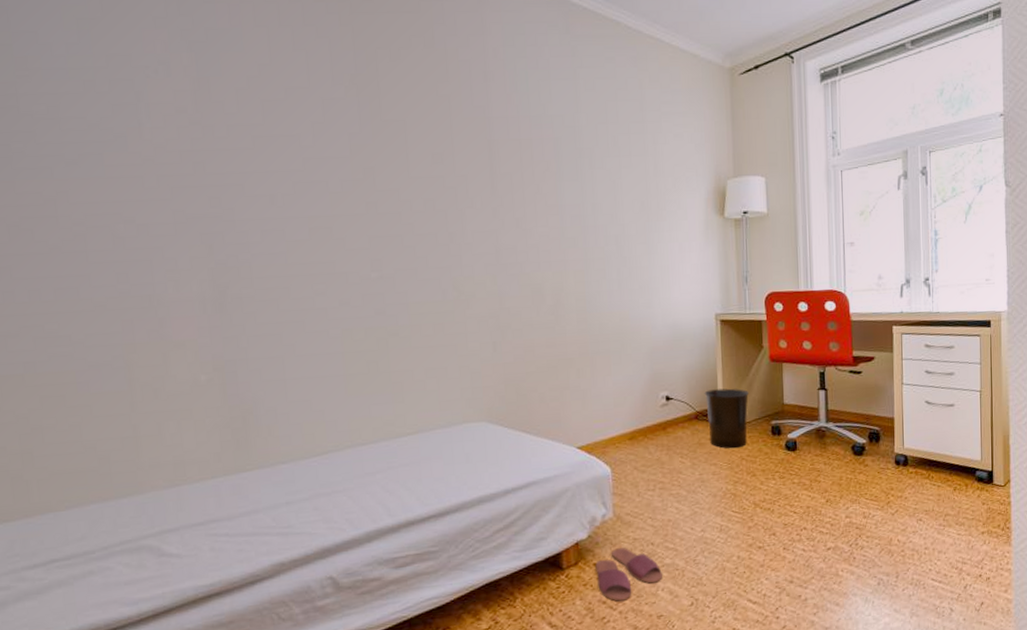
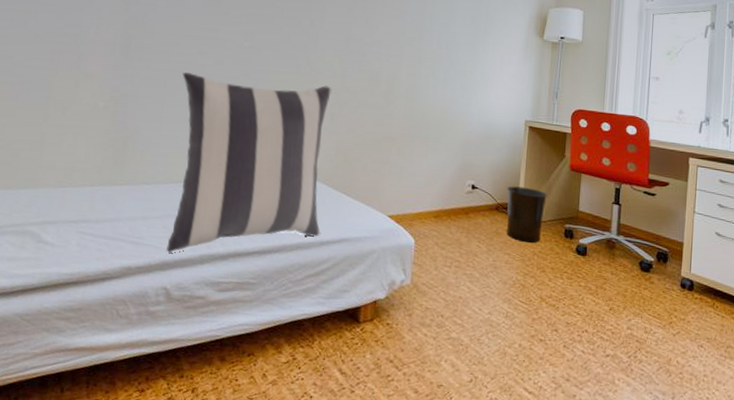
pillow: none [300,310,504,536] -> present [166,72,333,252]
slippers: present [595,548,662,601] -> none [388,313,447,364]

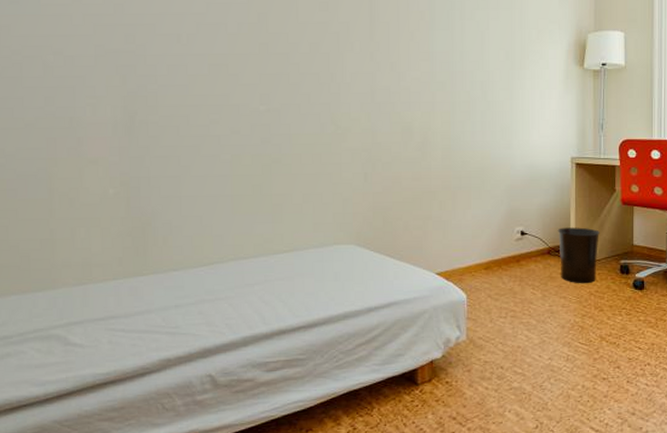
pillow: present [166,72,333,252] -> none [196,144,368,338]

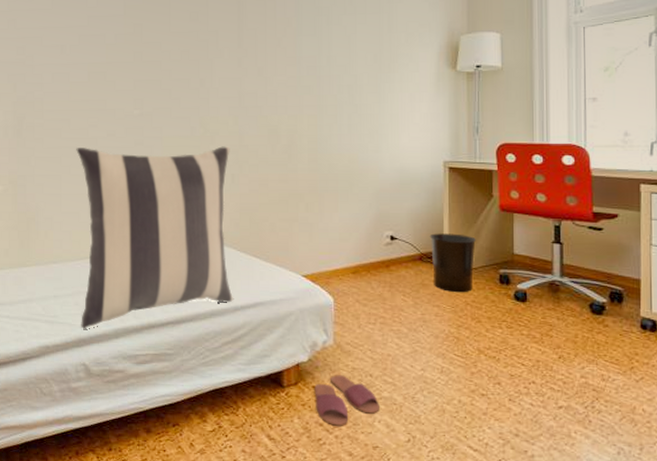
pillow: none [196,144,368,338] -> present [76,146,234,328]
slippers: none [448,369,510,418] -> present [314,375,379,426]

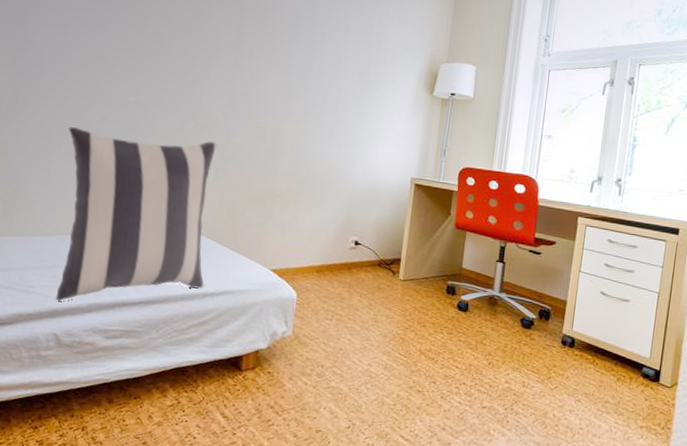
slippers: present [314,375,379,426] -> none [269,363,327,410]
waste bin: present [429,233,476,292] -> none [388,242,431,299]

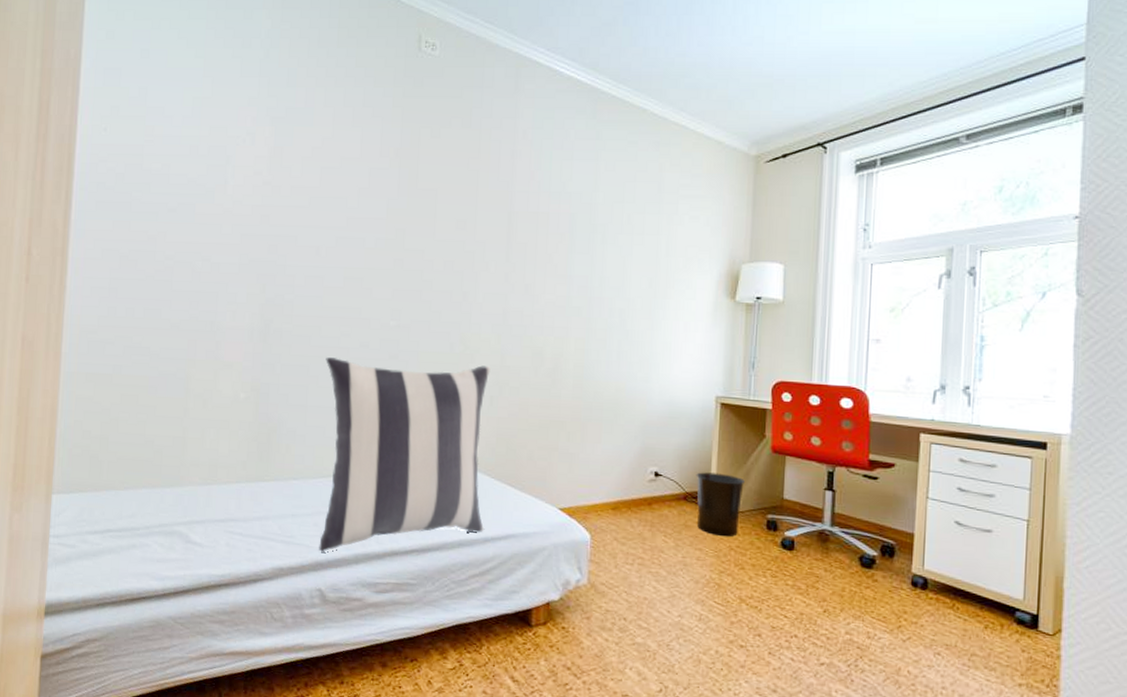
waste bin: none [388,242,431,299] -> present [696,472,745,536]

